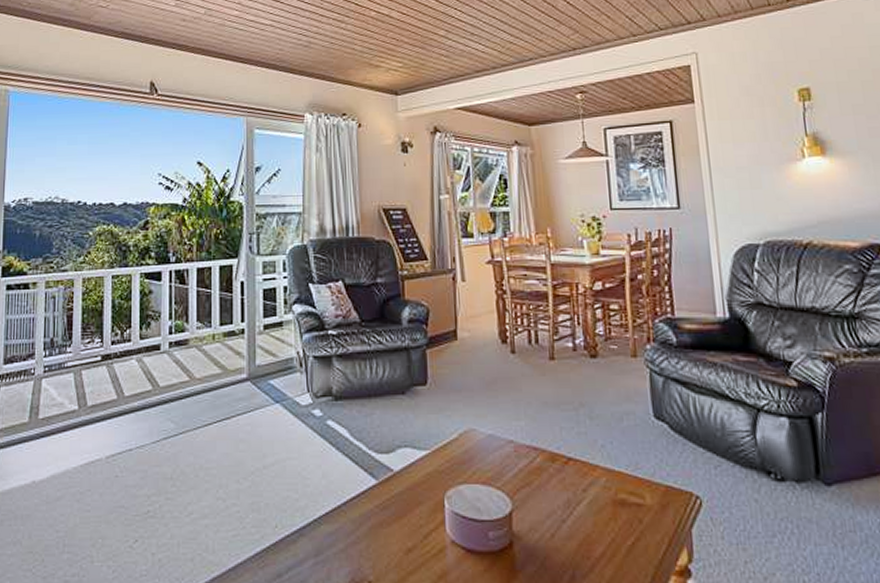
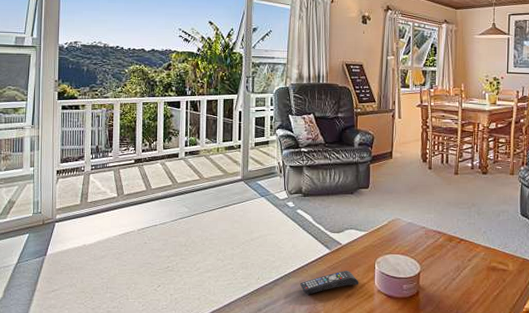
remote control: none [335,511,423,550] -> present [299,271,359,295]

